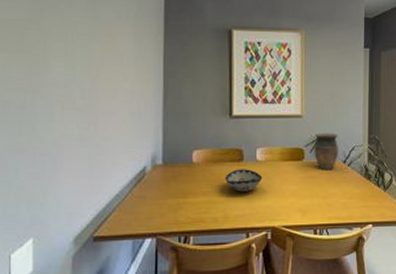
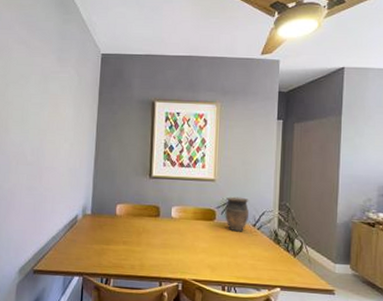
decorative bowl: present [225,169,263,192] -> none [143,224,177,245]

